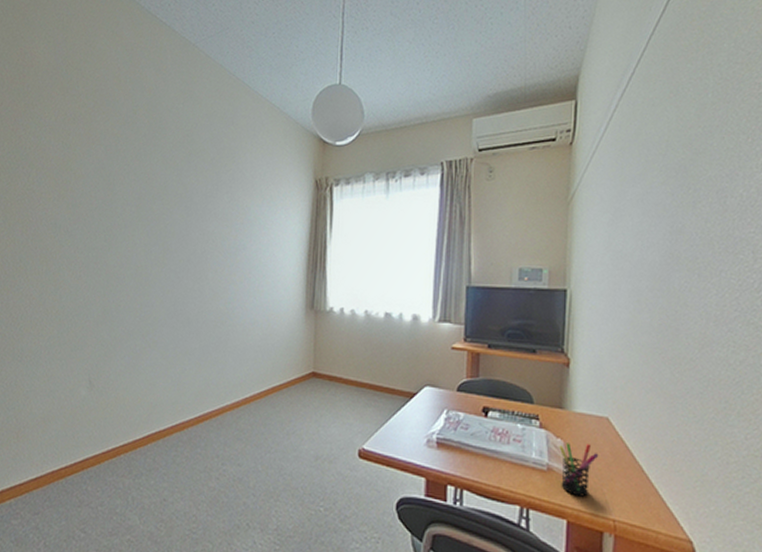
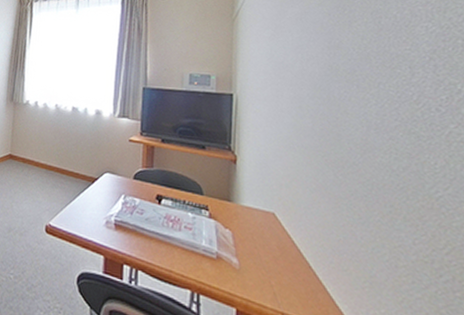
pen holder: present [559,443,599,497] -> none [228,234,266,287]

